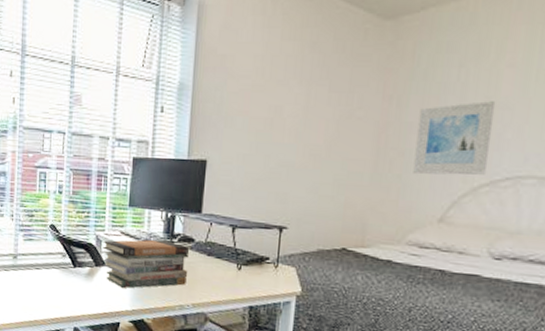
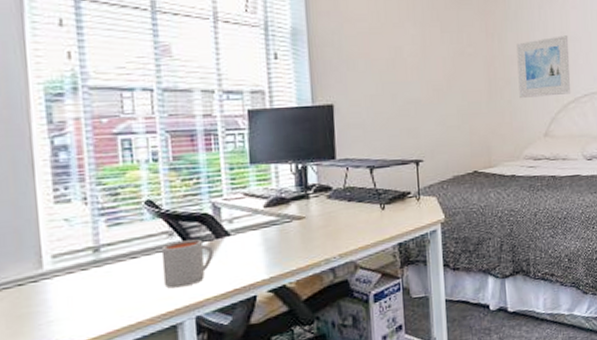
mug: none [55,262,92,301] -> present [161,239,214,289]
book stack: present [103,239,189,288] -> none [222,194,329,256]

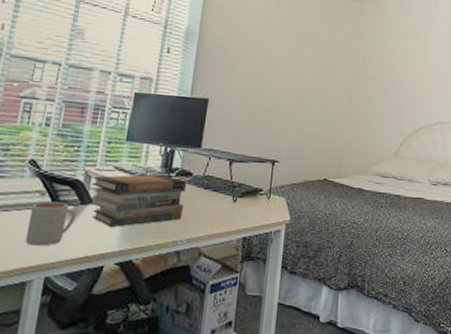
book stack: none [222,194,329,256] -> present [90,174,187,227]
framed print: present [516,35,571,99] -> none [375,66,427,120]

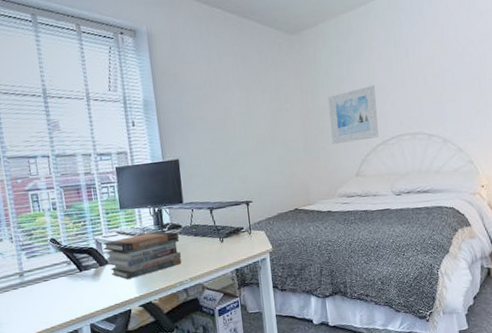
mug: present [25,201,76,246] -> none [63,267,99,303]
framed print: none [375,66,427,120] -> present [328,85,379,145]

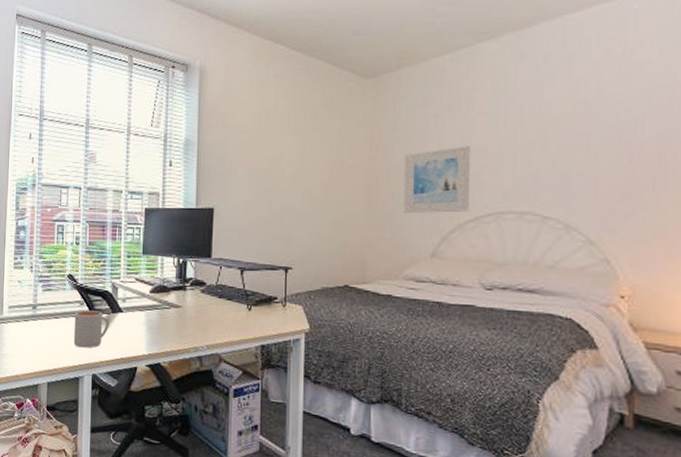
mug: none [63,267,99,303] -> present [73,310,109,348]
book stack: present [102,231,182,279] -> none [119,285,202,333]

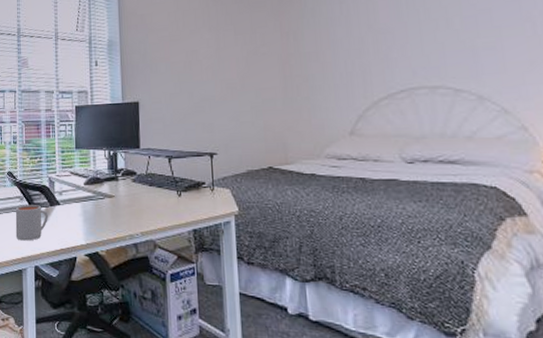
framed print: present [403,146,471,214] -> none [314,28,382,96]

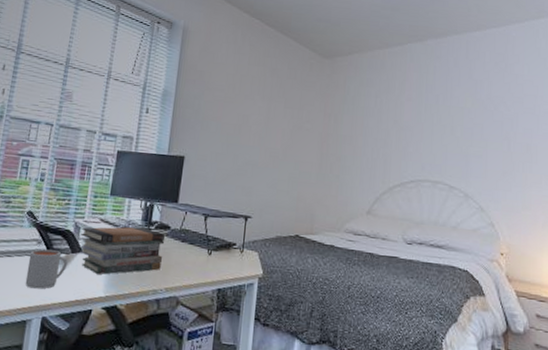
book stack: none [55,176,133,224] -> present [79,227,165,275]

